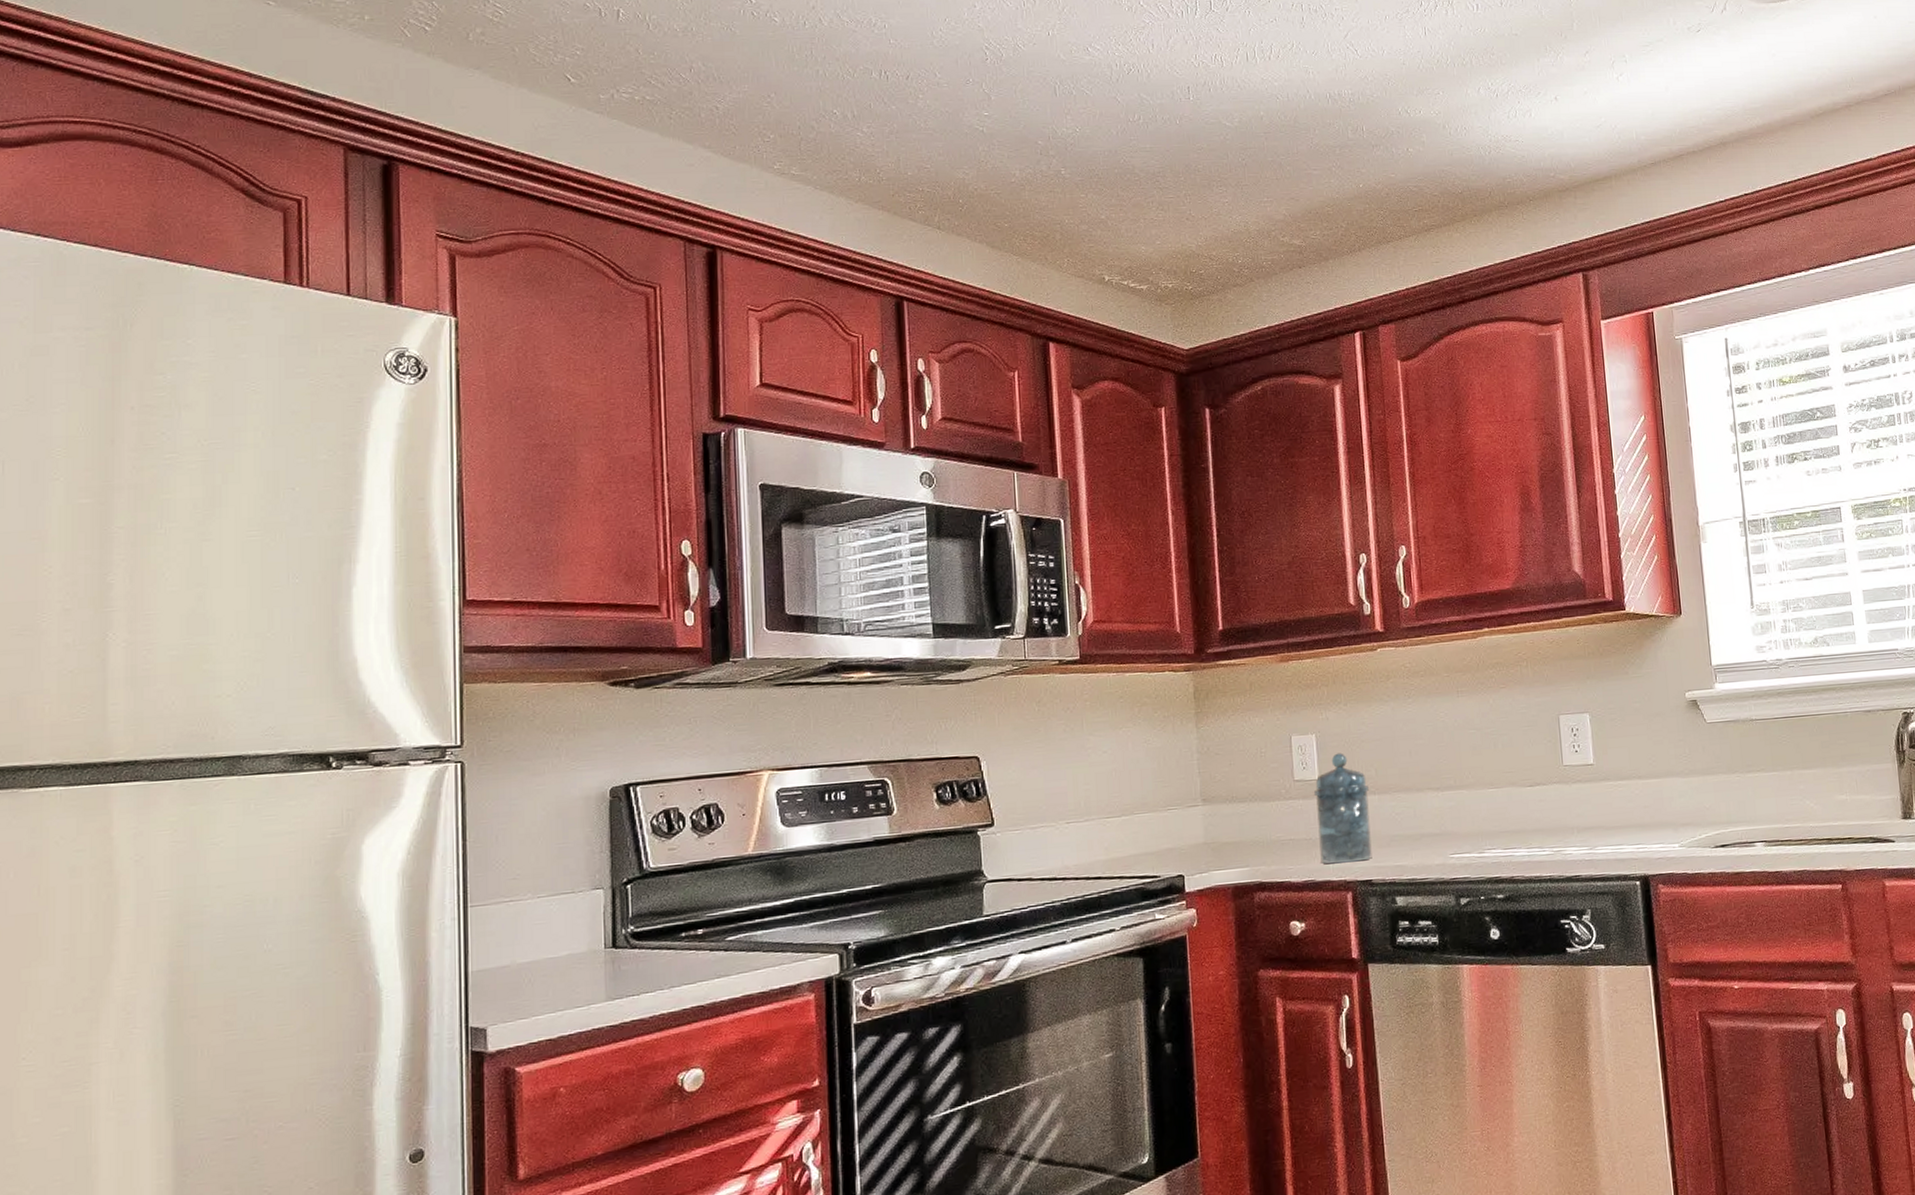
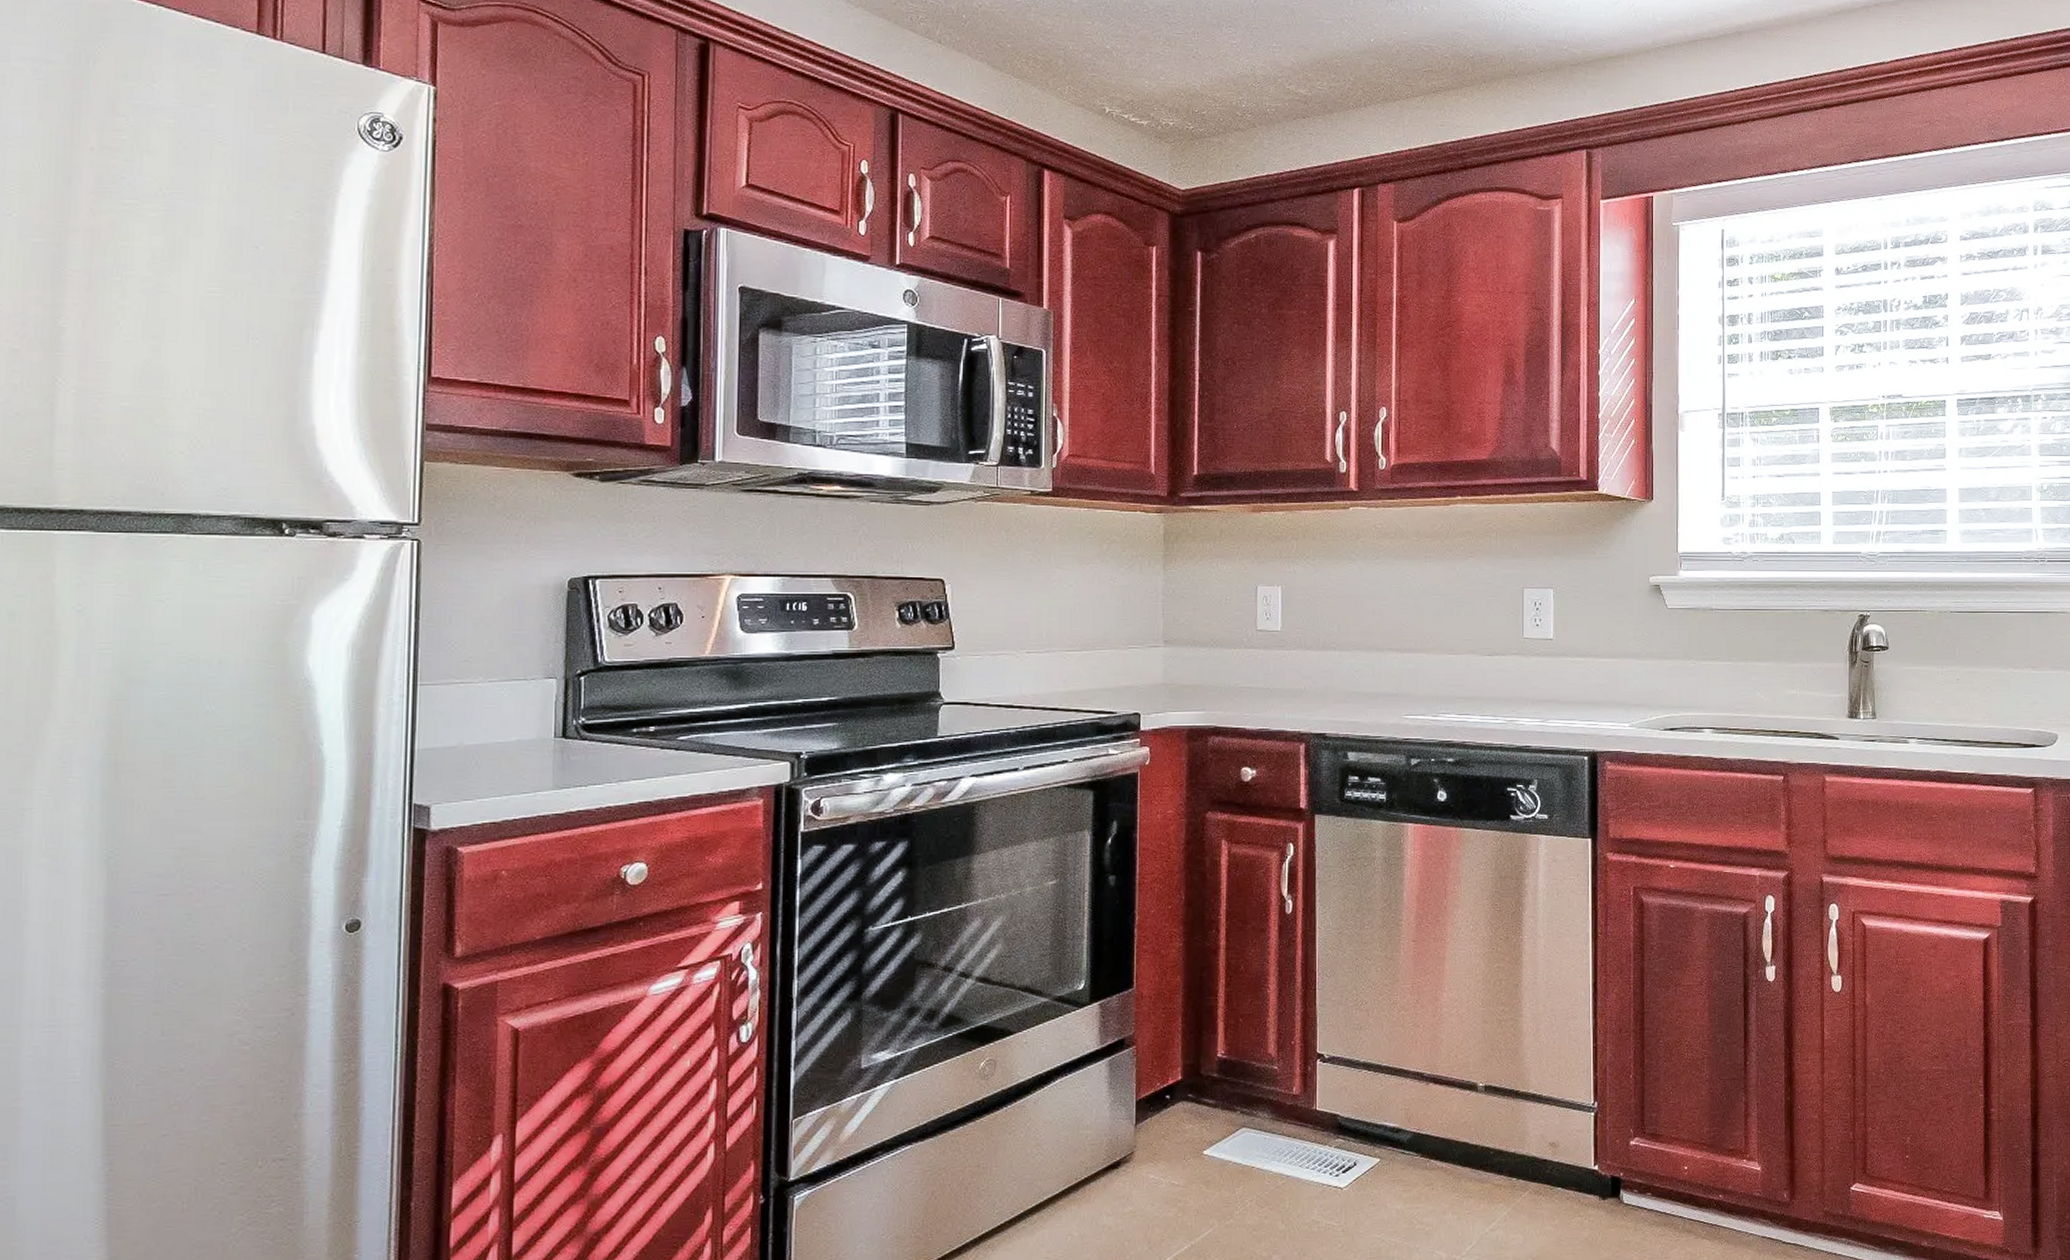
canister: present [1313,753,1372,864] -> none [1275,606,1330,715]

